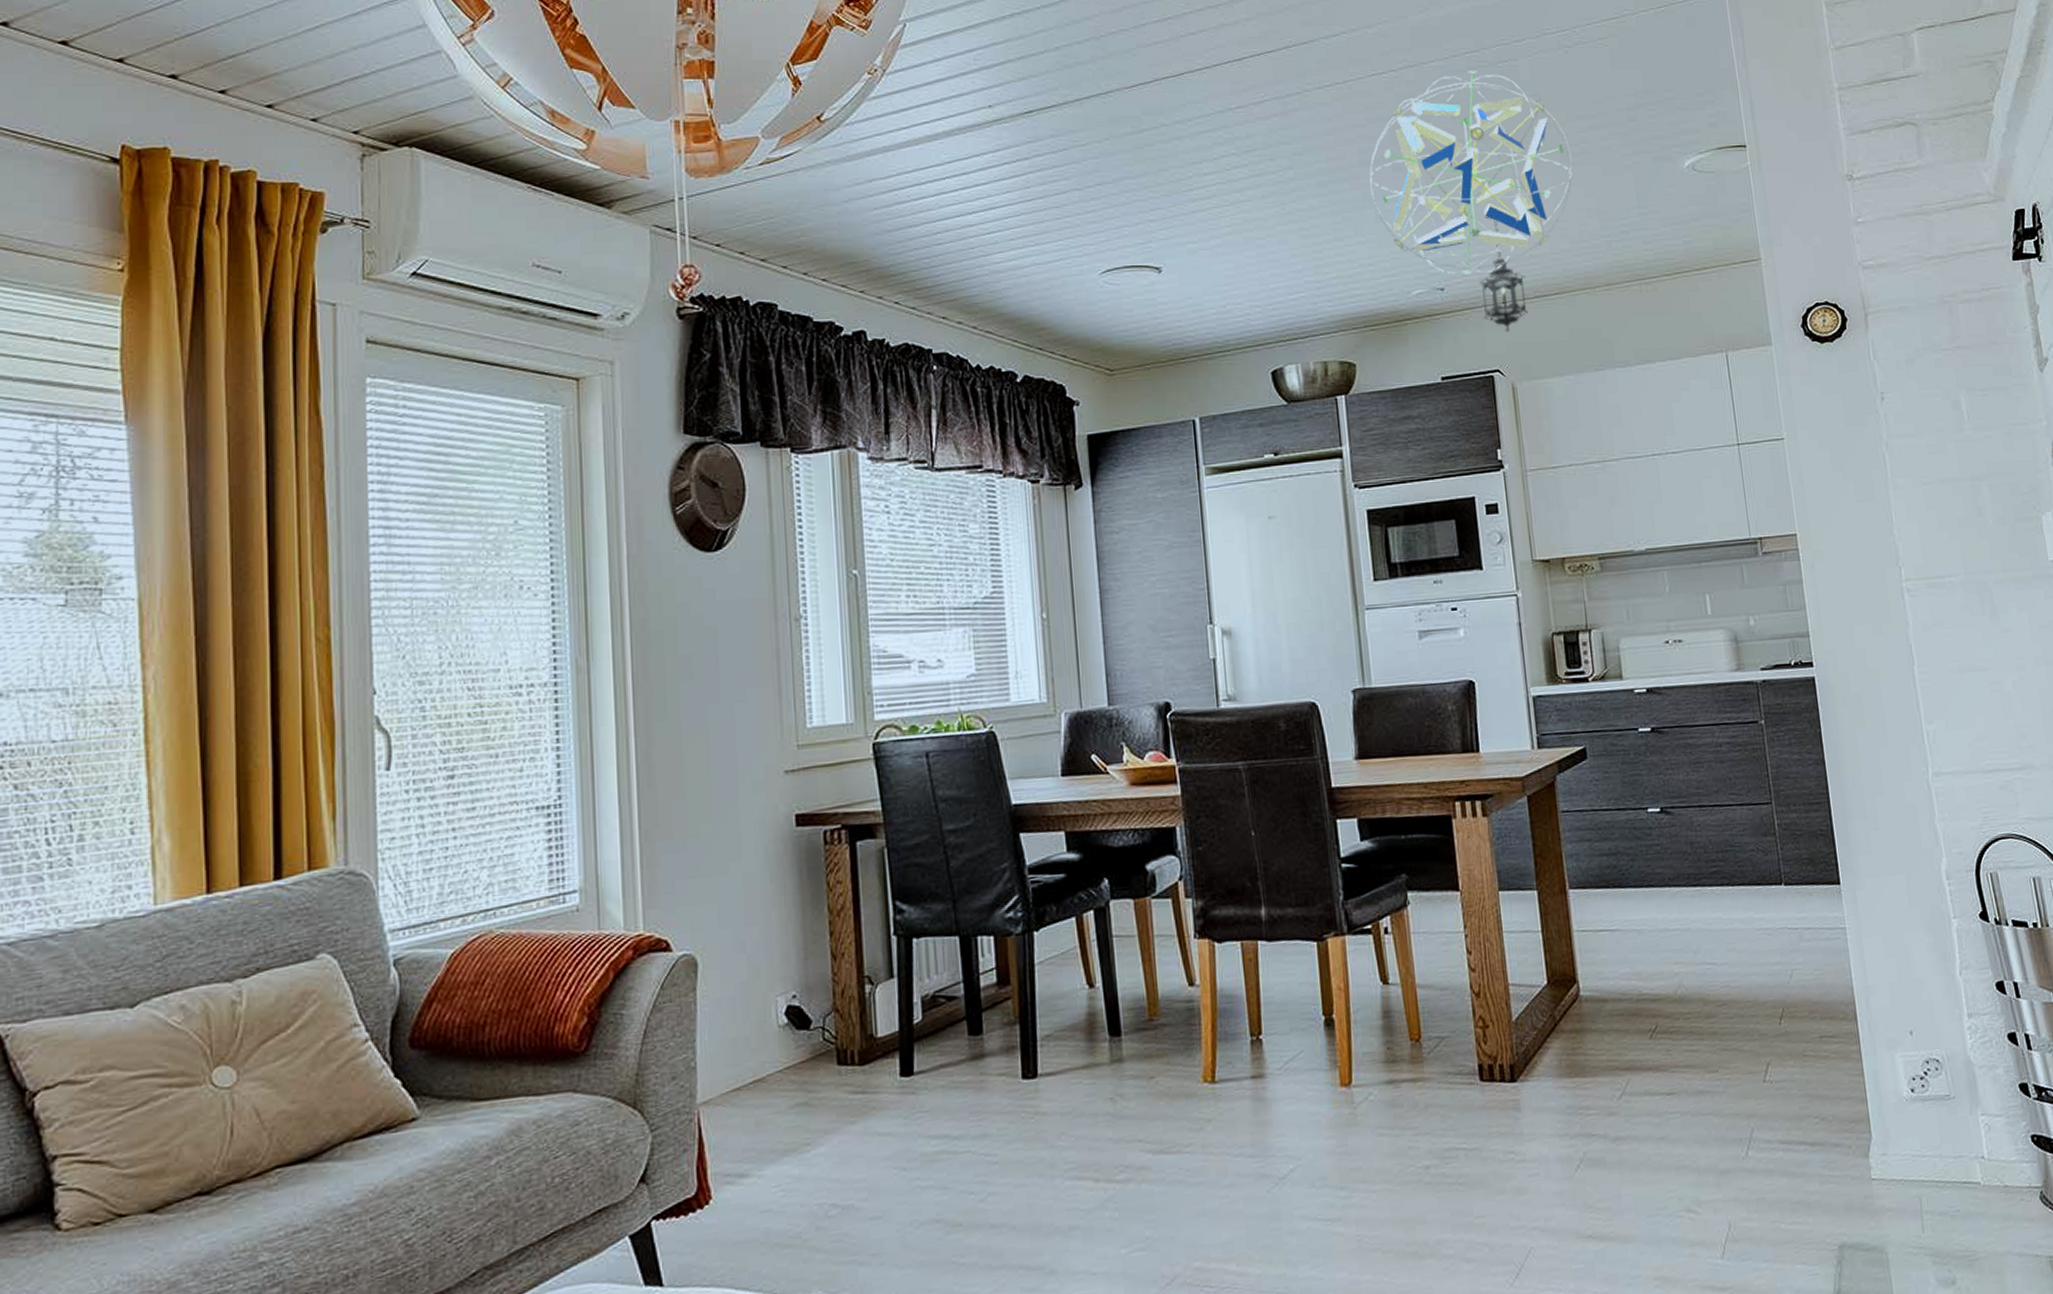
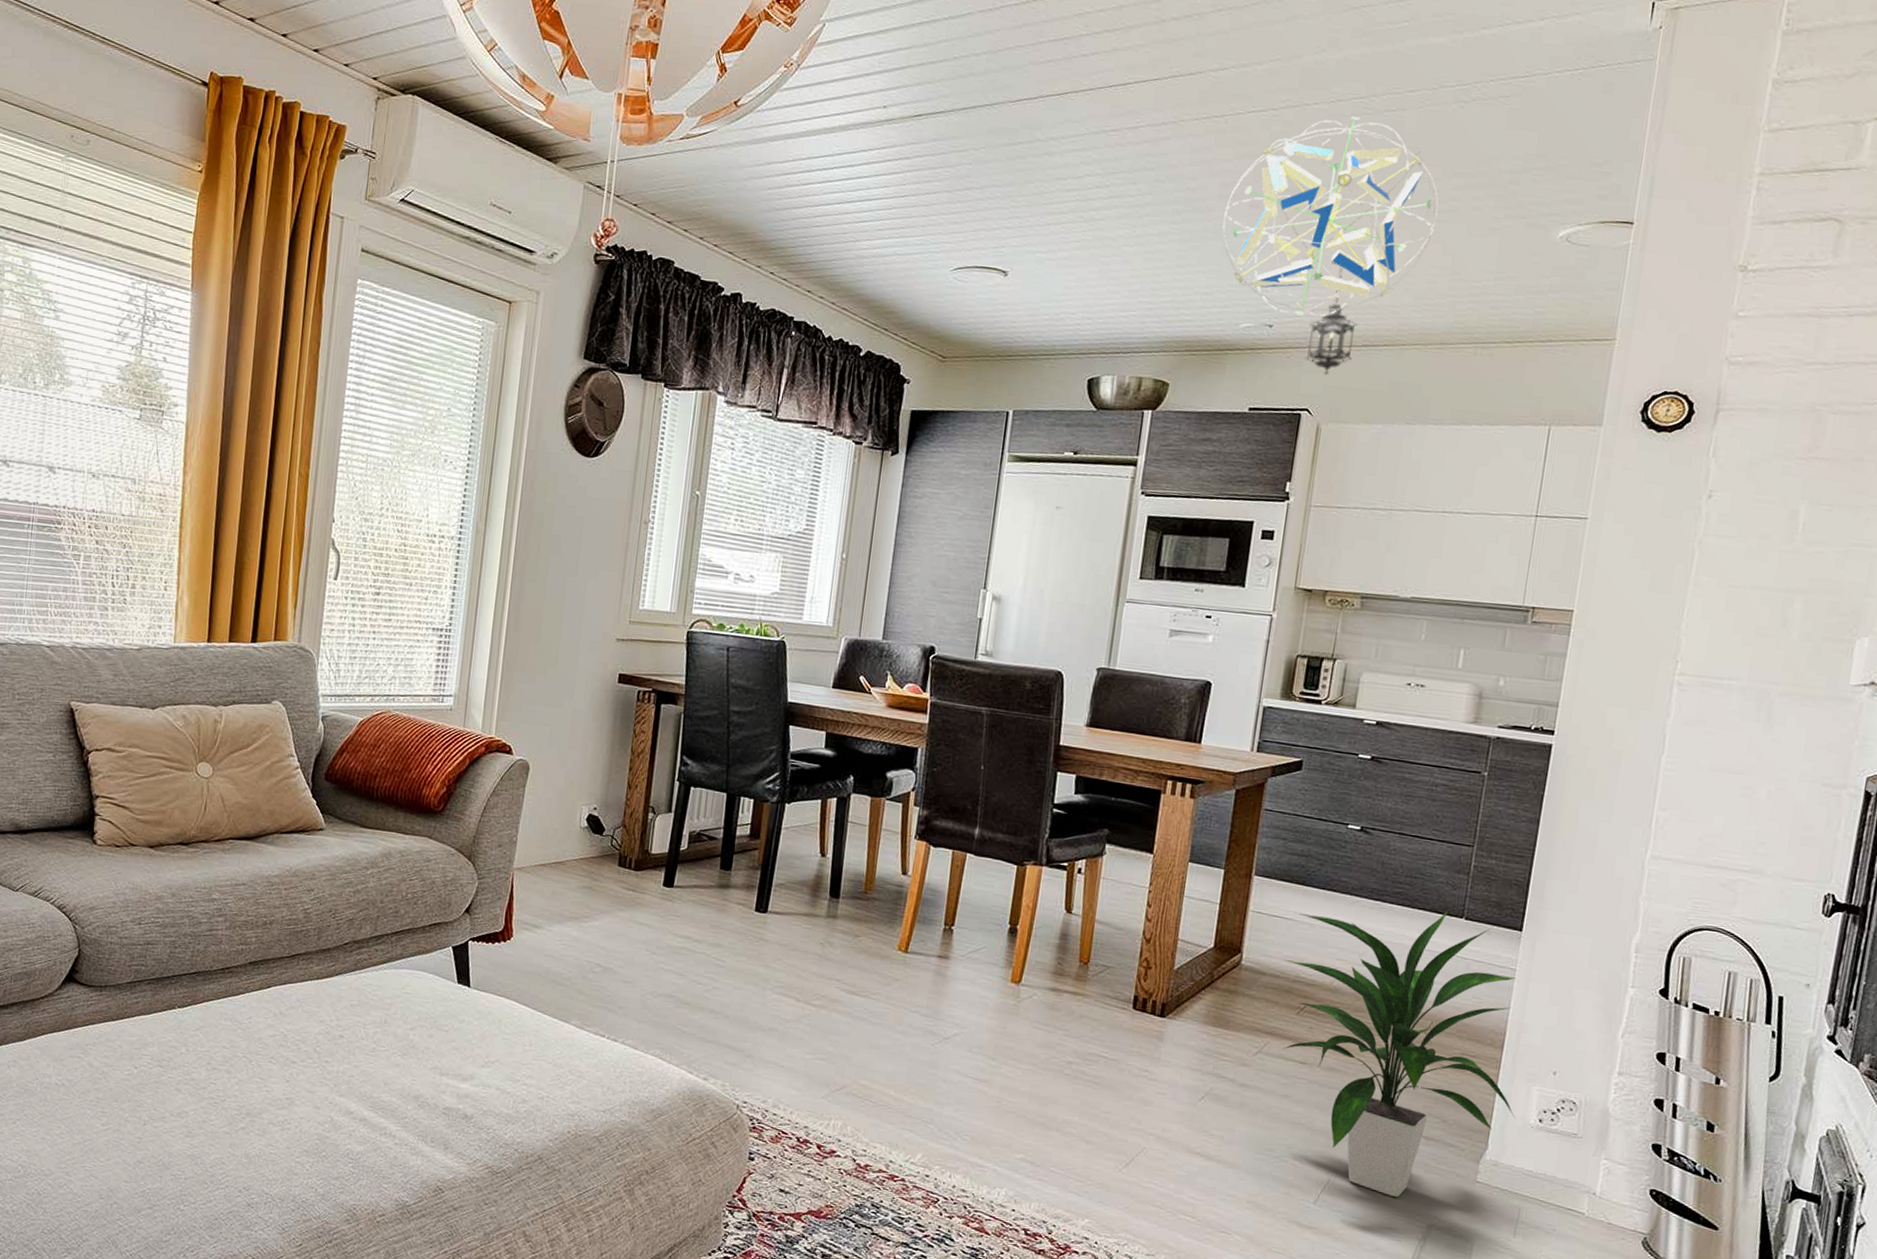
indoor plant: none [1618,881,1889,1224] -> present [1283,911,1517,1197]

